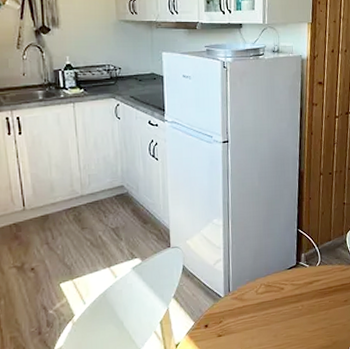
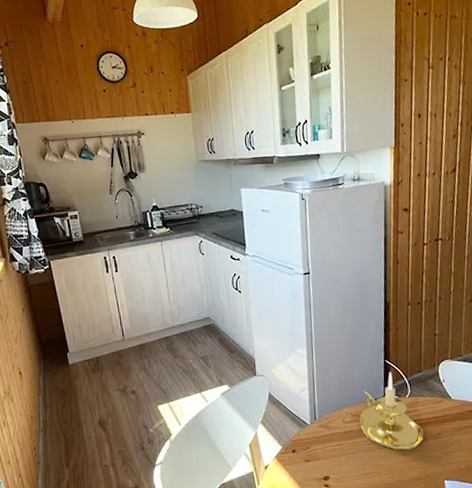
candle holder: none [272,241,332,320] -> present [359,372,424,451]

